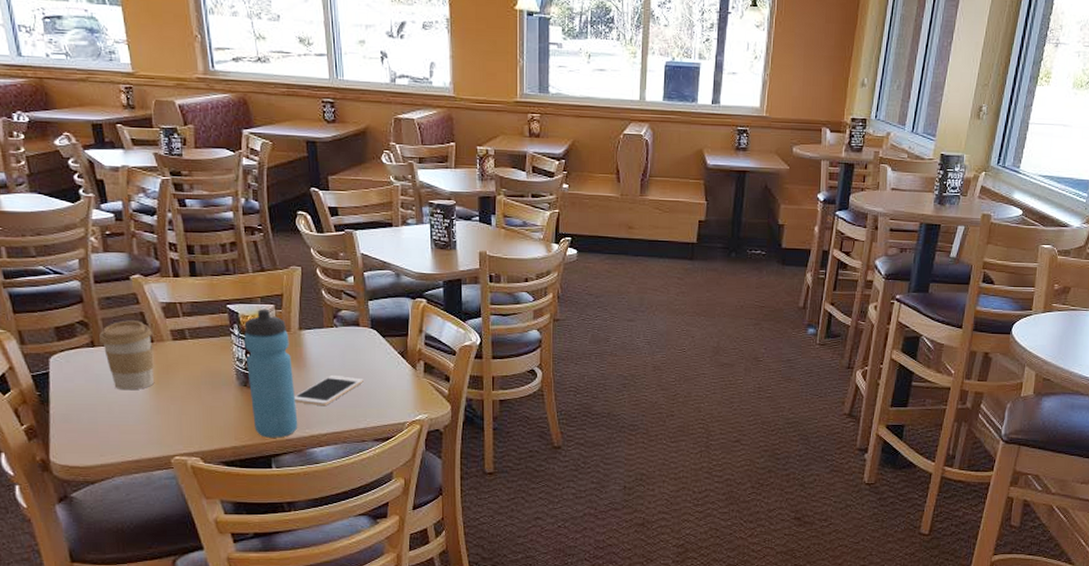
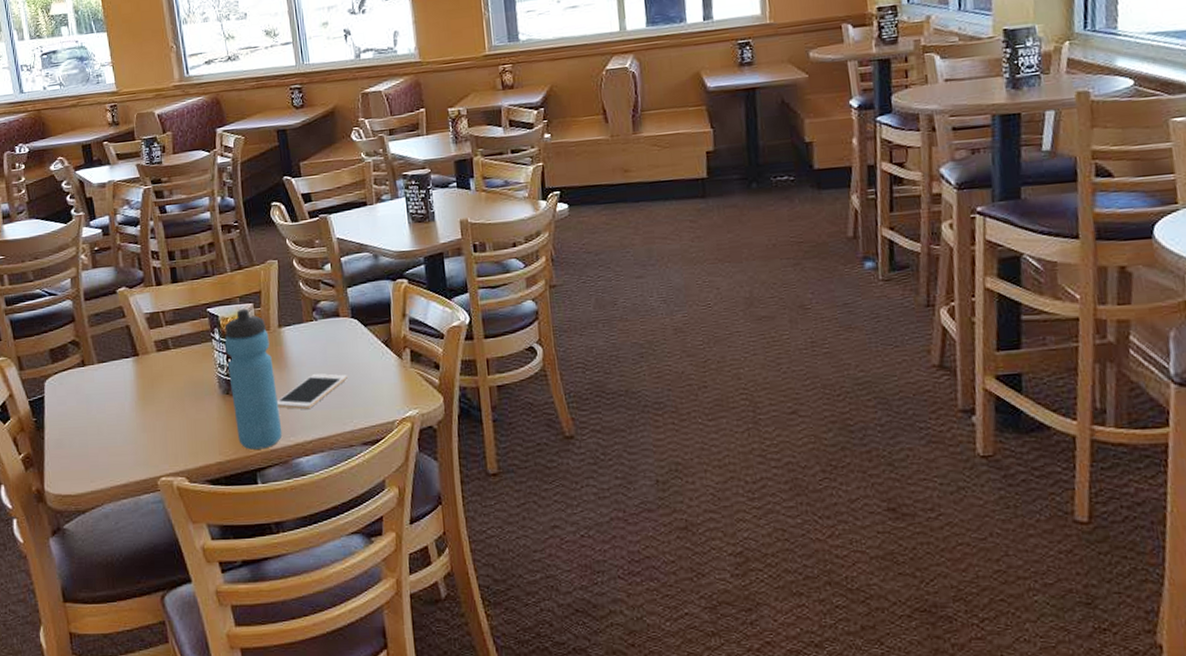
coffee cup: present [99,320,154,391] -> none [89,334,140,409]

